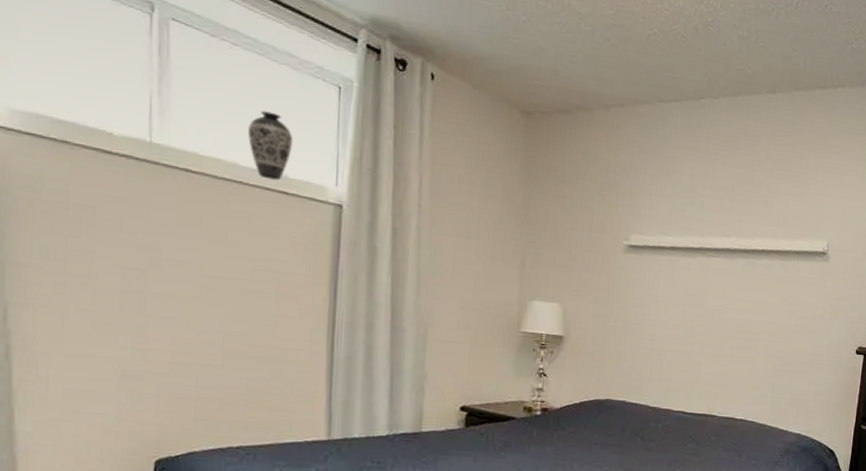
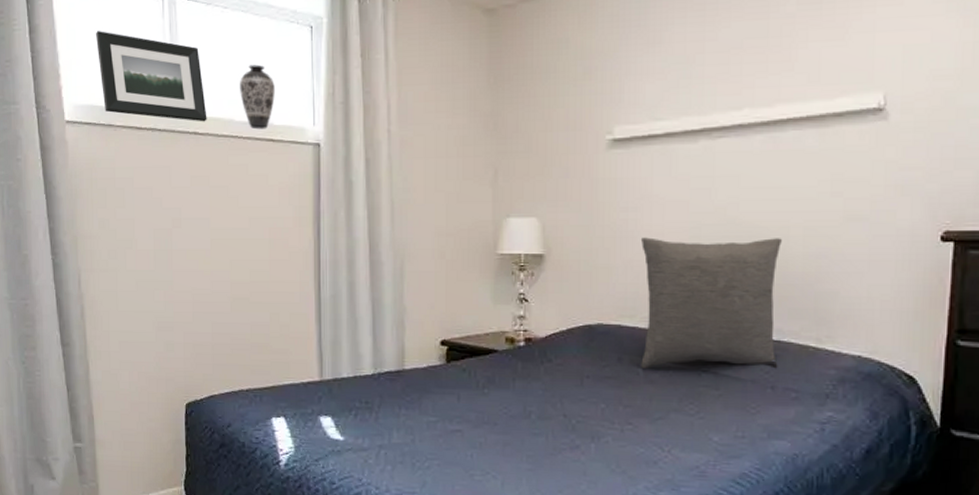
picture frame: none [49,30,204,160] -> present [96,31,207,122]
pillow: none [640,330,752,442] -> present [640,237,782,369]

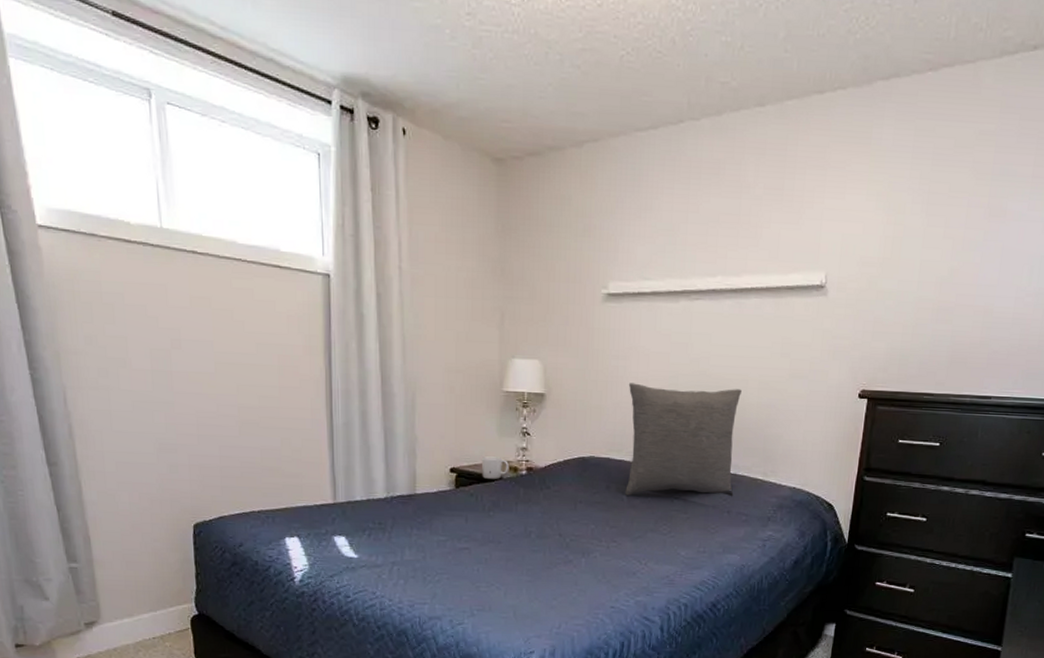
picture frame: present [96,31,207,122] -> none [70,128,207,241]
decorative vase: present [240,64,275,130] -> none [242,186,281,255]
mug: none [474,327,504,352] -> present [481,456,509,479]

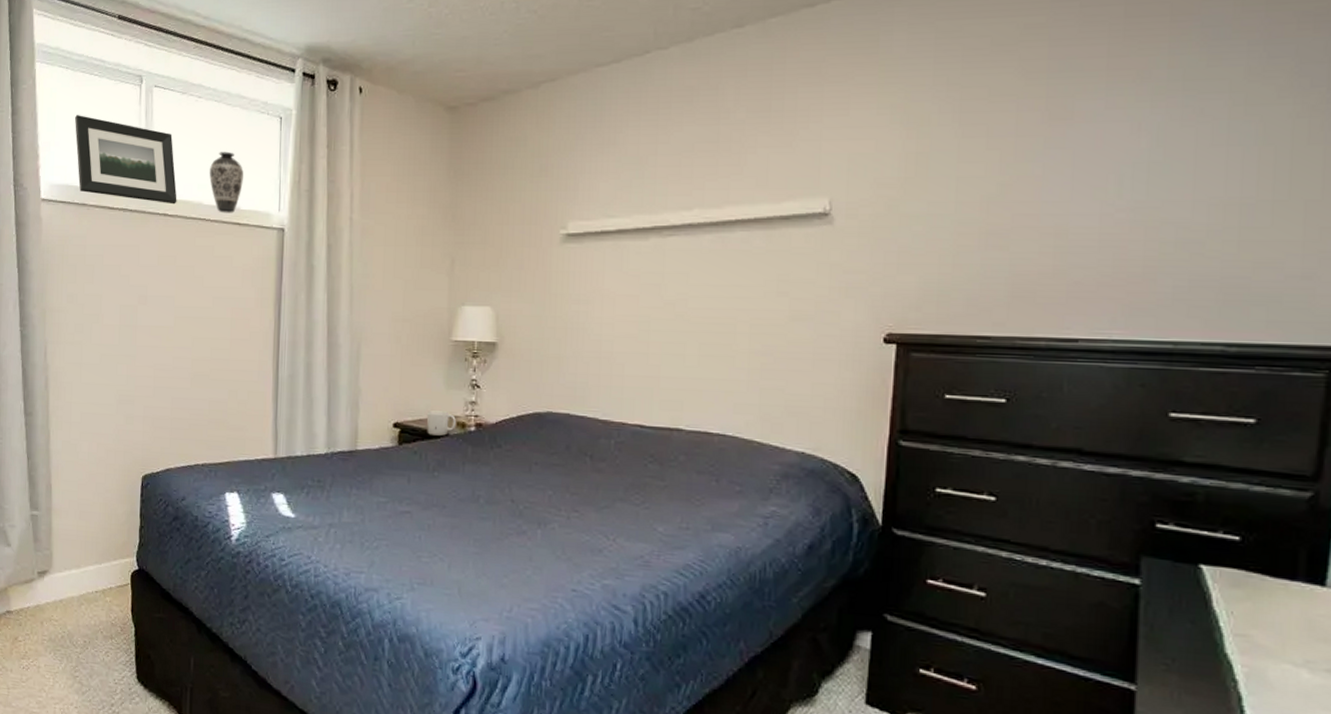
picture frame: none [70,128,207,241] -> present [75,115,177,205]
decorative vase: none [242,186,281,255] -> present [210,151,243,213]
pillow: present [625,383,742,497] -> none [588,329,728,462]

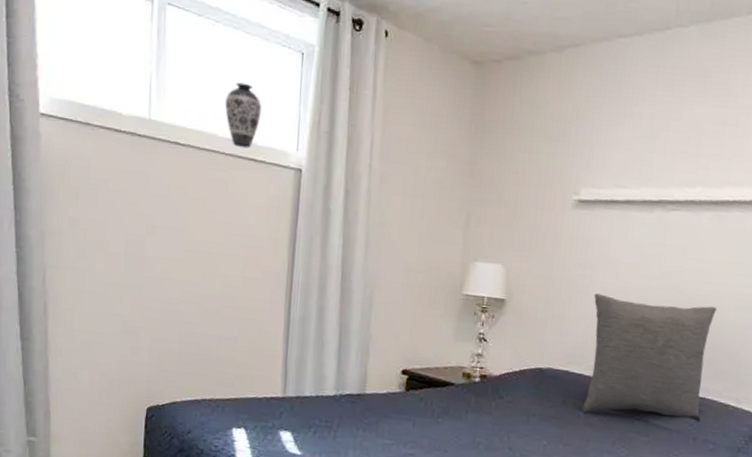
picture frame: present [75,115,177,205] -> none [78,25,190,133]
mug: present [426,410,456,436] -> none [434,360,462,385]
pillow: none [588,329,728,462] -> present [582,293,717,423]

